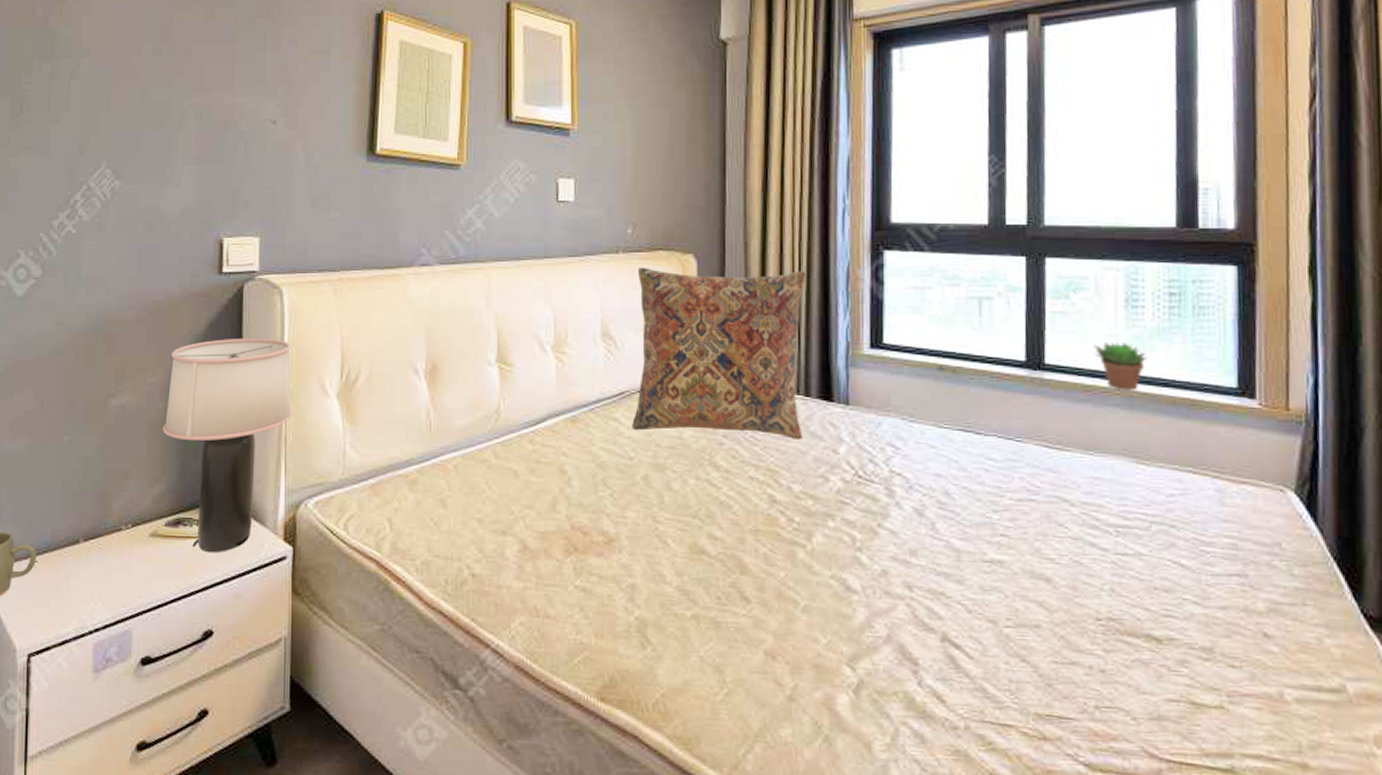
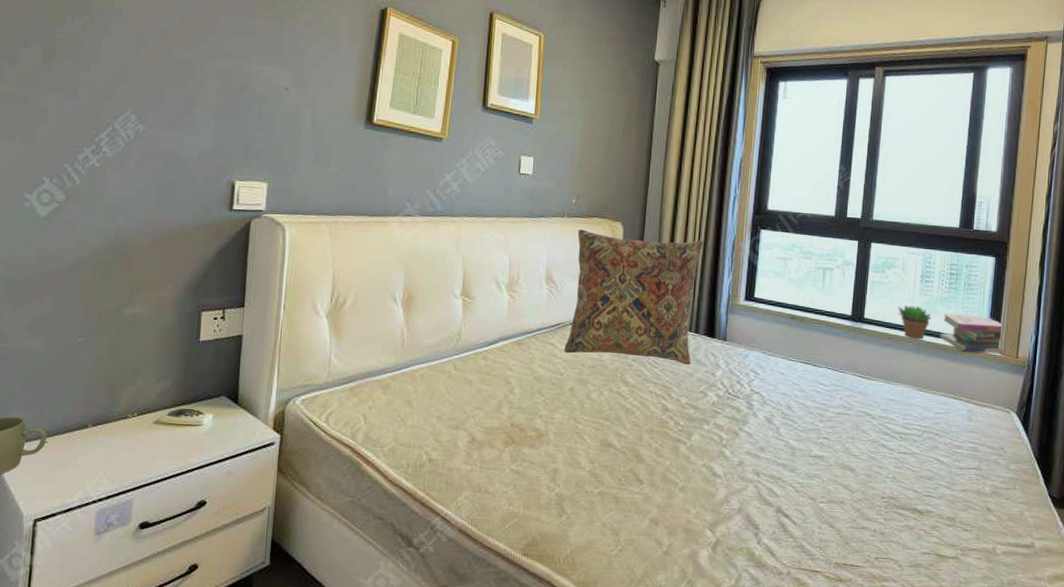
table lamp: present [162,338,292,554] -> none [170,264,290,439]
books: none [1161,351,1271,406] -> present [939,314,1008,354]

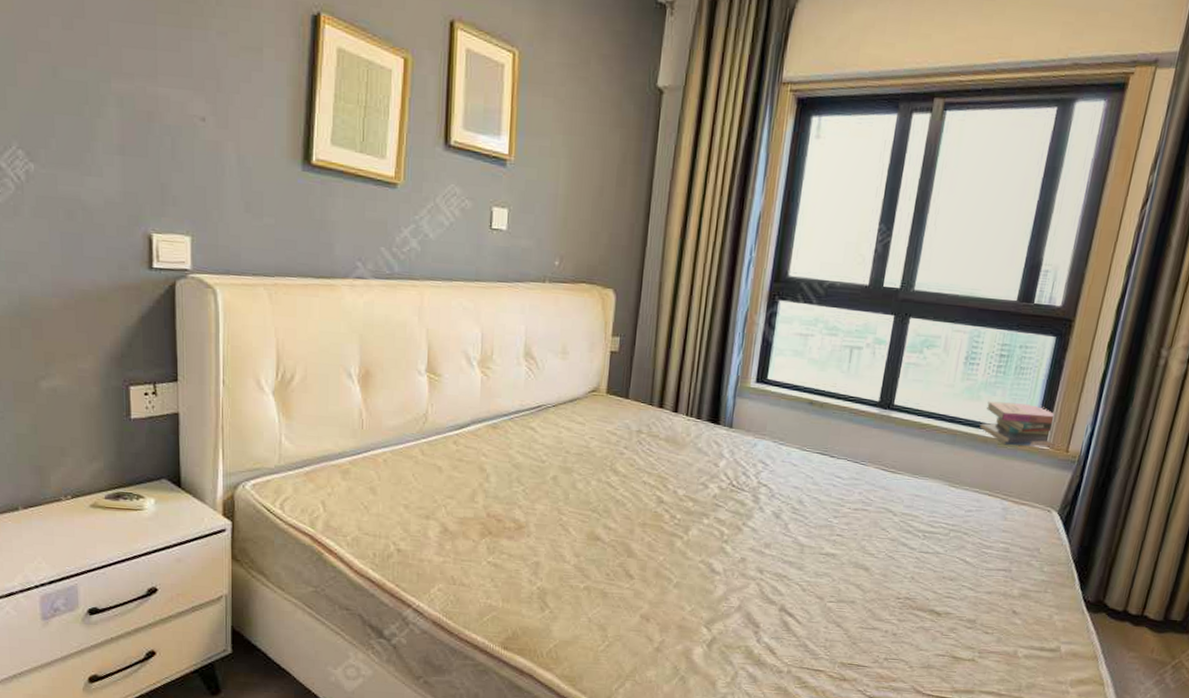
pillow: present [564,229,703,365] -> none [546,297,710,454]
succulent plant: present [898,305,932,340] -> none [933,391,973,430]

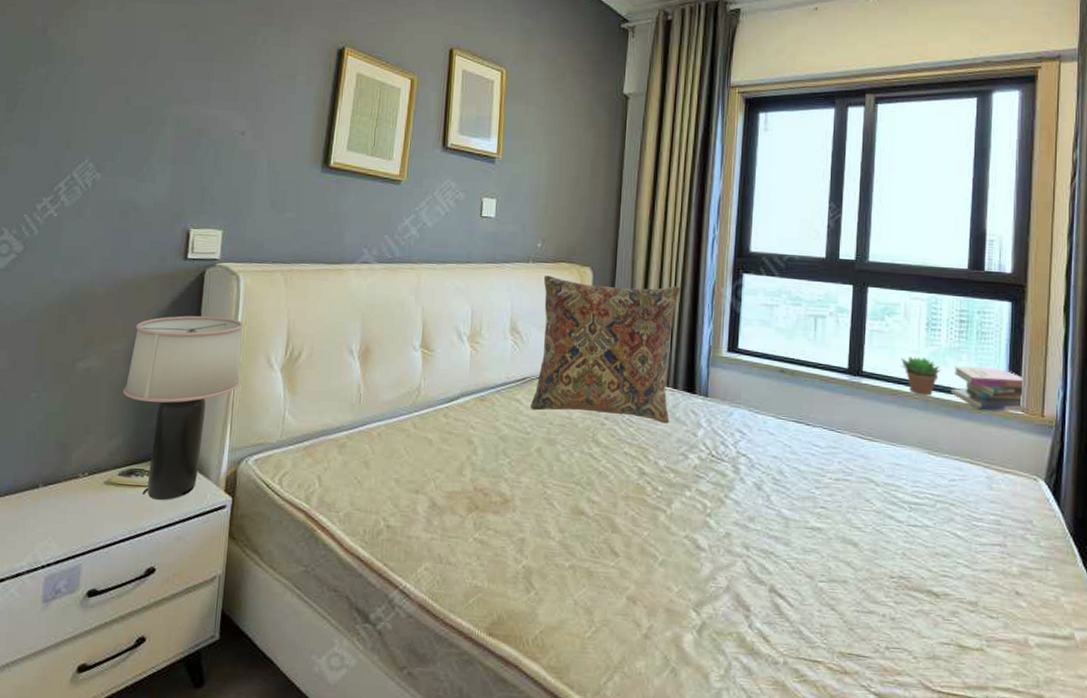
table lamp: none [97,332,228,524] -> present [123,315,244,501]
pillow: none [546,297,710,454] -> present [530,276,680,424]
succulent plant: none [933,391,973,430] -> present [901,357,940,396]

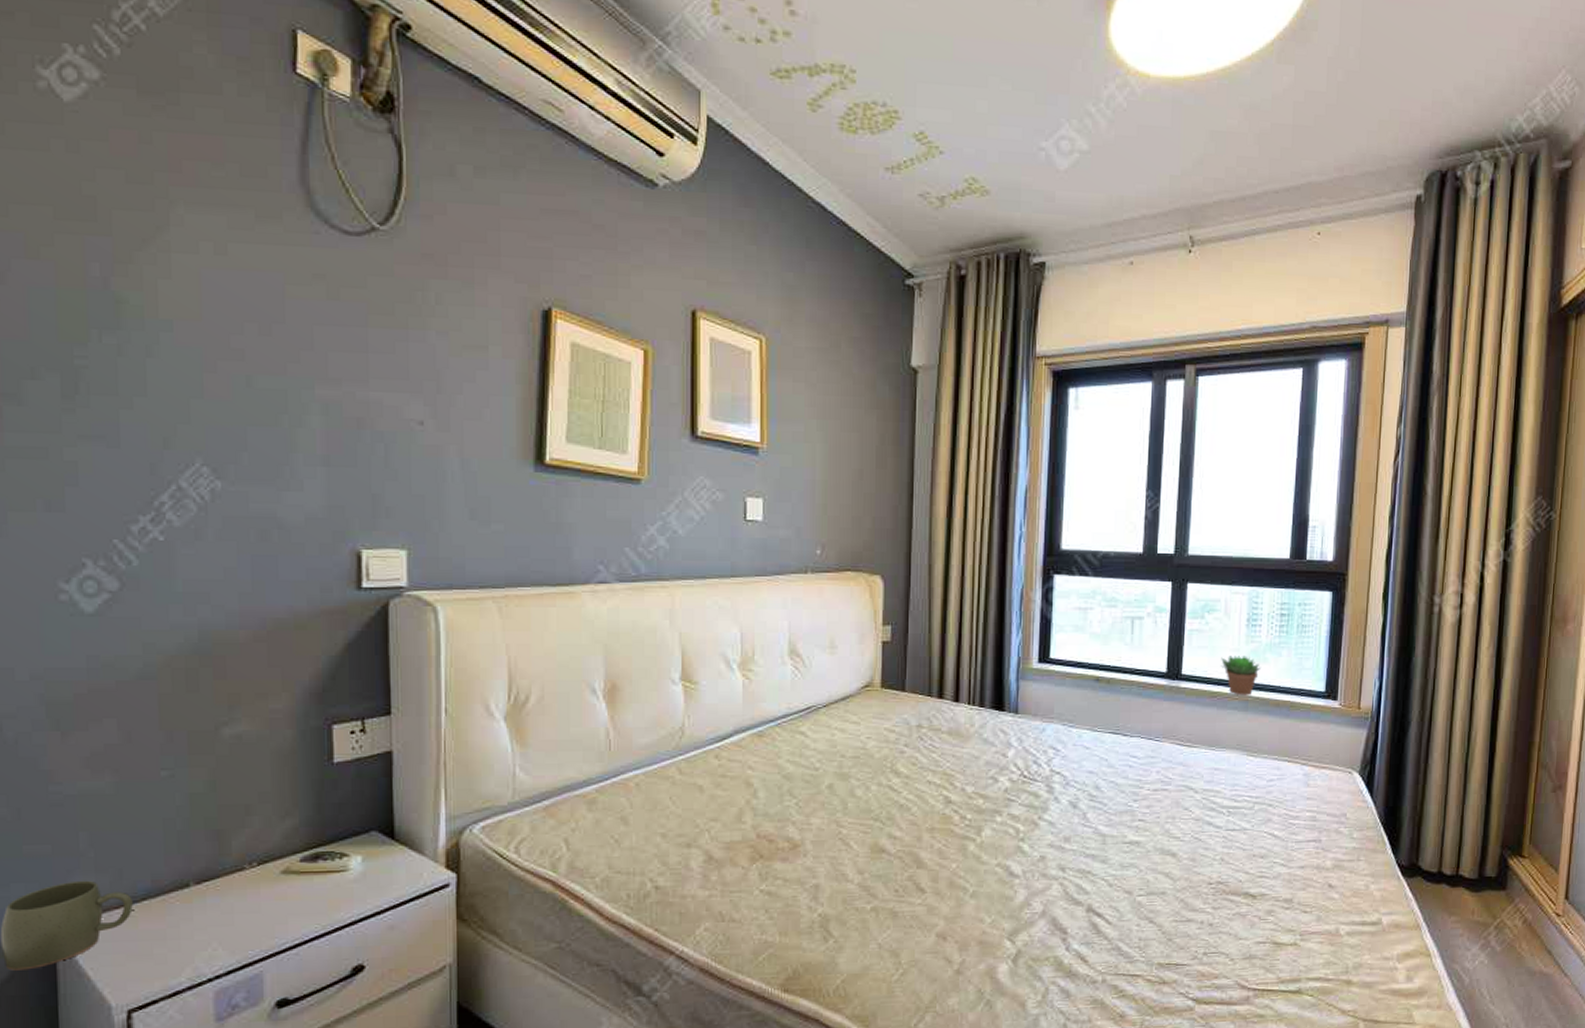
table lamp: present [123,315,244,501] -> none [292,659,452,887]
pillow: present [530,276,680,424] -> none [818,588,984,746]
books: present [950,366,1031,412] -> none [1270,663,1348,707]

